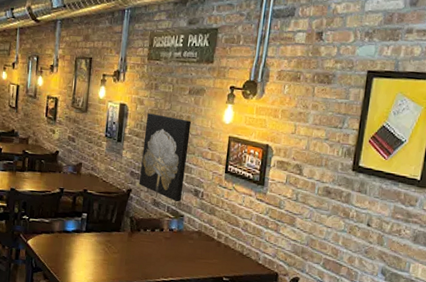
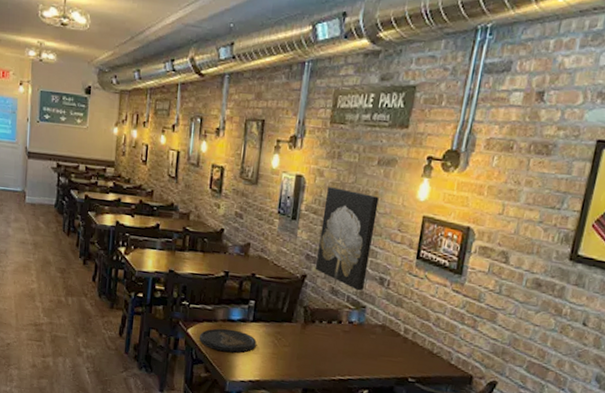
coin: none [38,239,89,261] -> present [199,328,257,353]

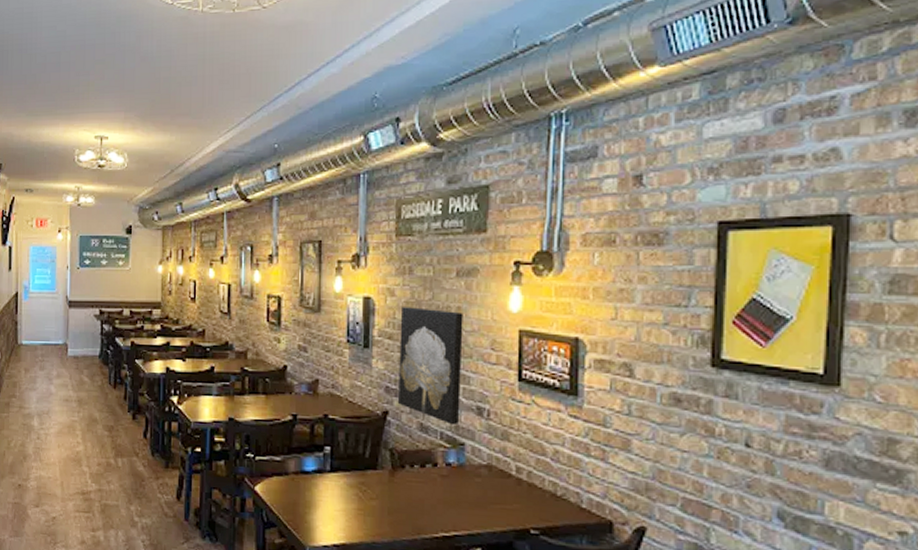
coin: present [199,328,257,353] -> none [270,482,337,511]

